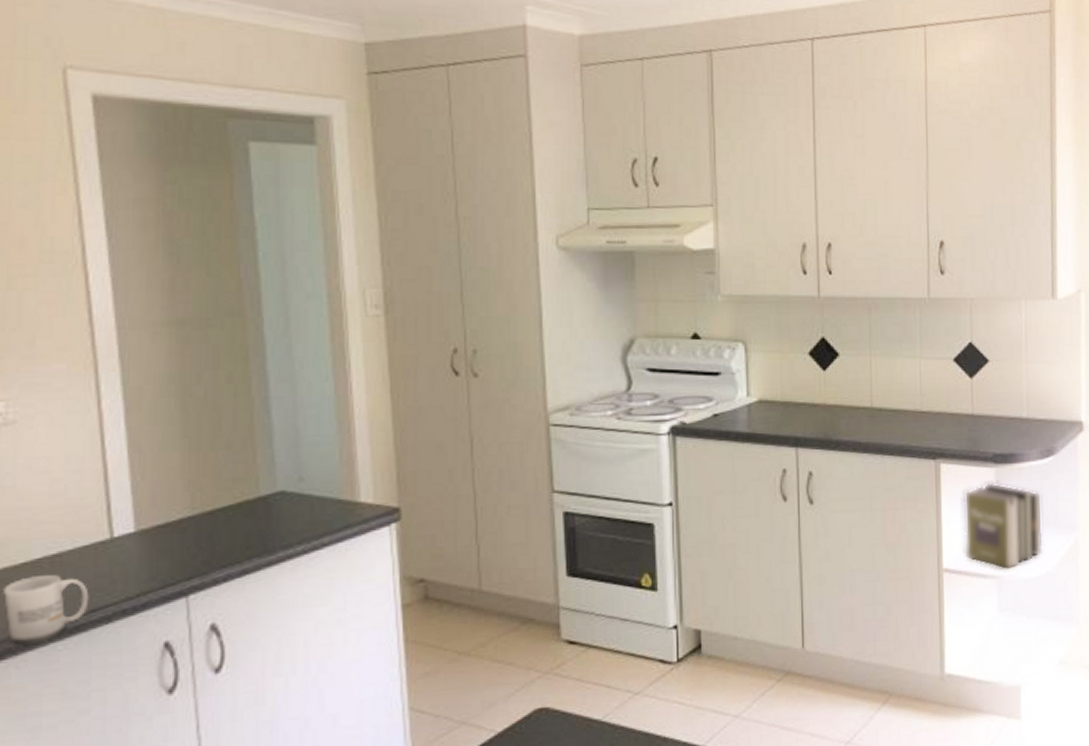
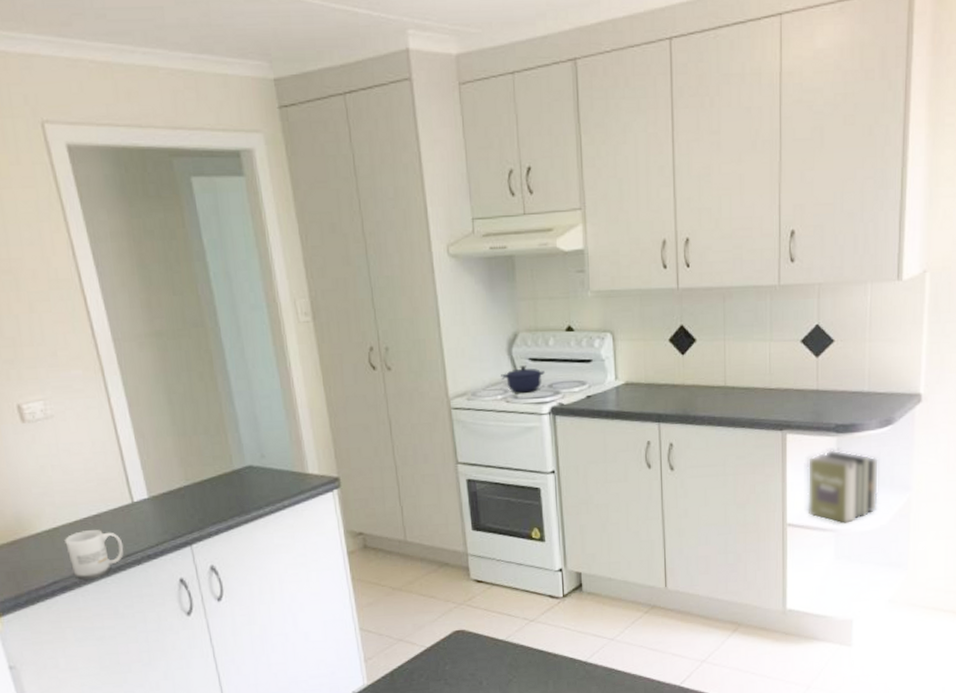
cooking pot: none [612,376,665,409] -> present [501,365,545,393]

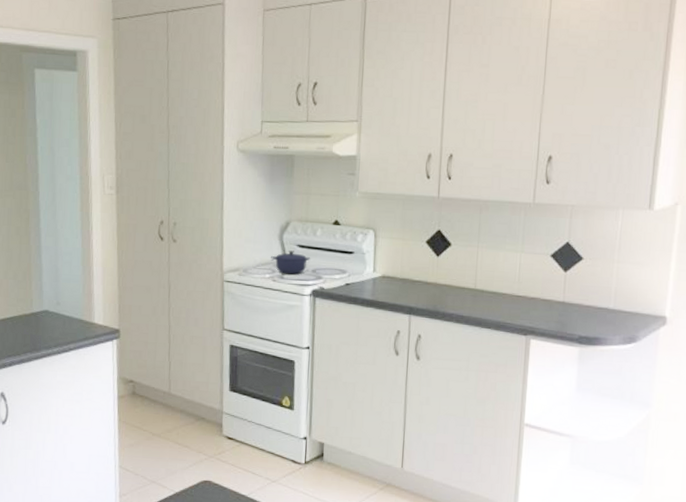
books: present [807,450,879,525] -> none [545,359,621,432]

